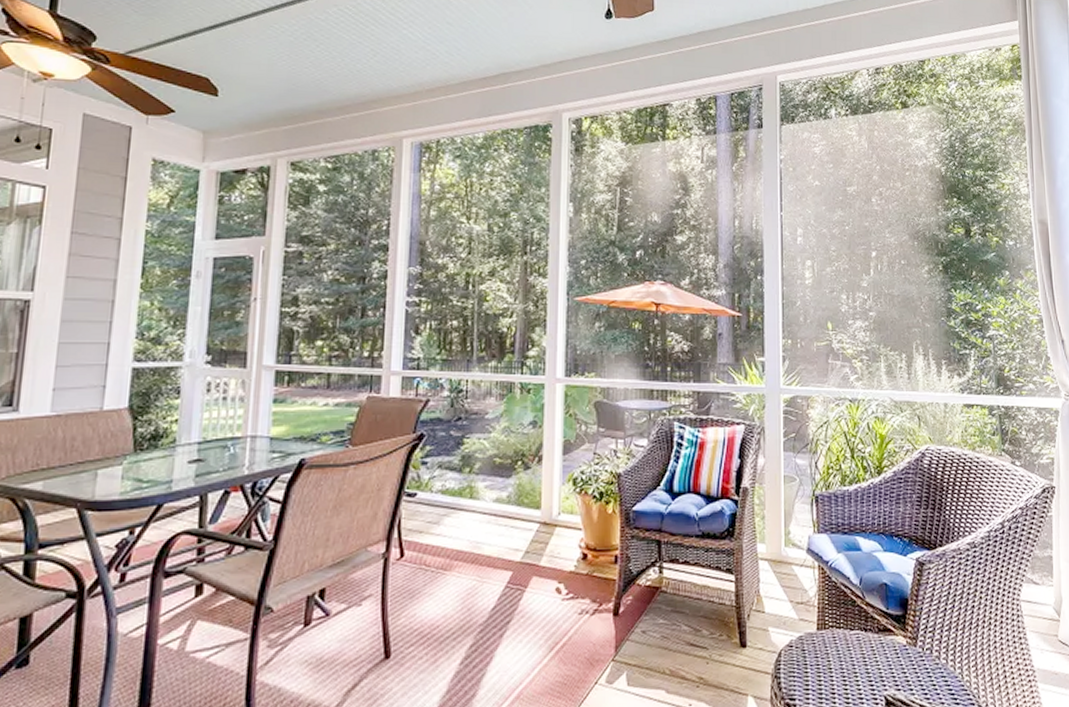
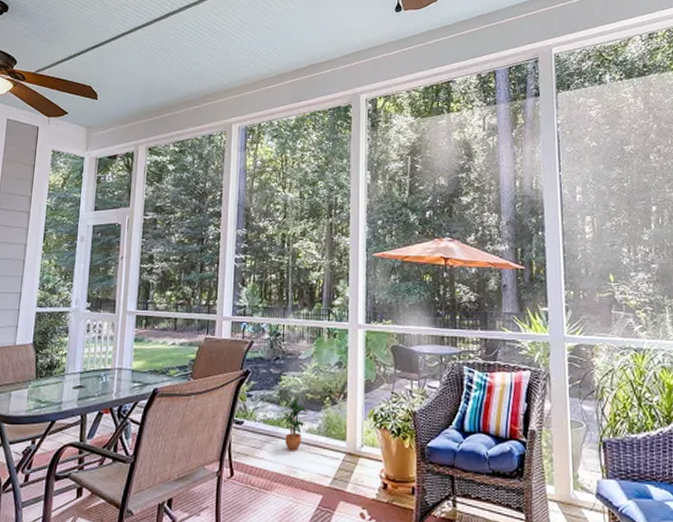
potted plant: none [464,459,496,525] -> present [282,394,308,451]

